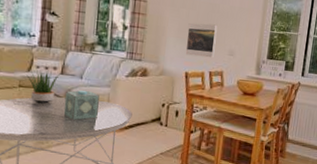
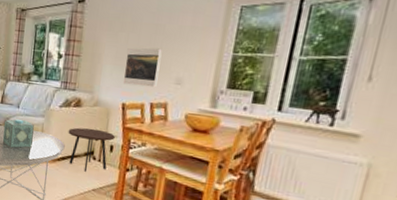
side table: none [135,96,180,137] -> present [68,127,115,172]

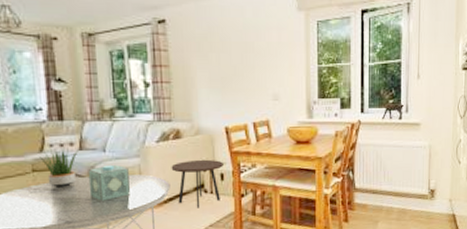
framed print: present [123,47,162,88] -> none [220,66,256,107]

